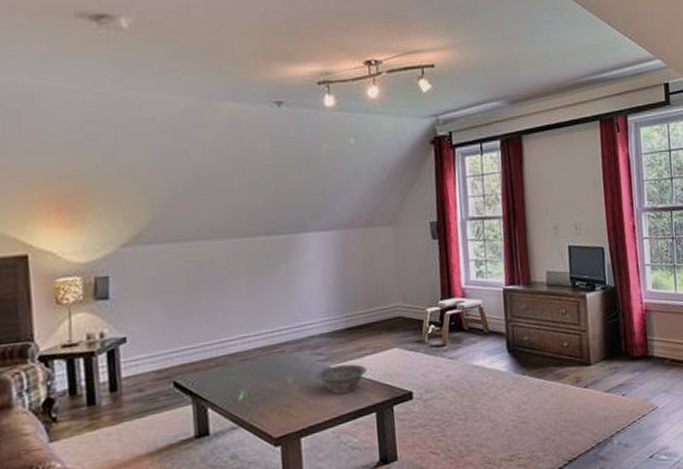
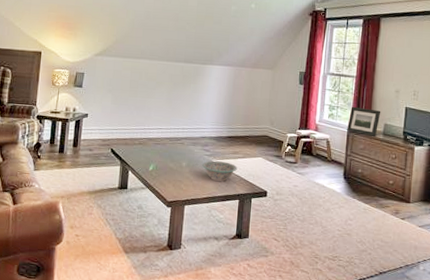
picture frame: none [501,255,541,291] -> present [347,106,381,137]

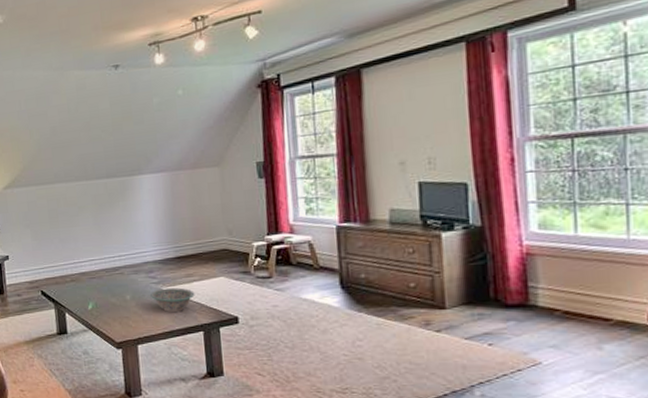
picture frame: present [347,106,381,137] -> none [335,193,382,229]

